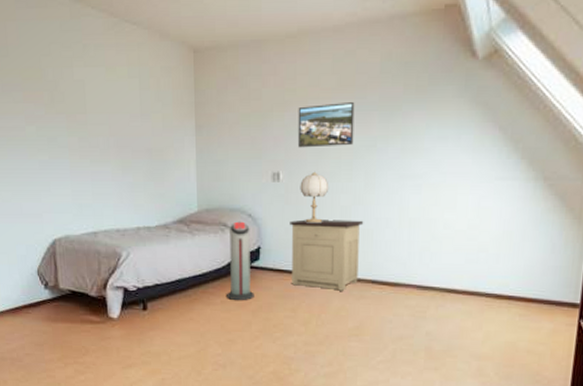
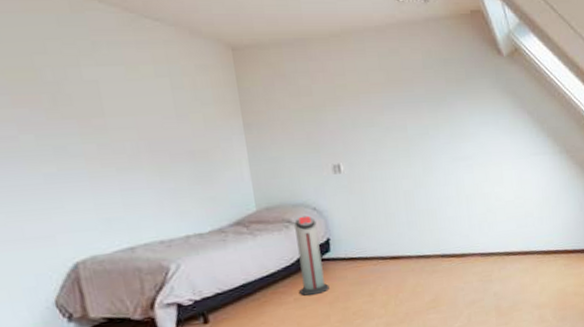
nightstand: present [290,219,364,291] -> none [356,201,429,271]
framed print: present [297,102,355,148] -> none [350,95,408,140]
table lamp: present [300,171,329,224] -> none [362,160,391,210]

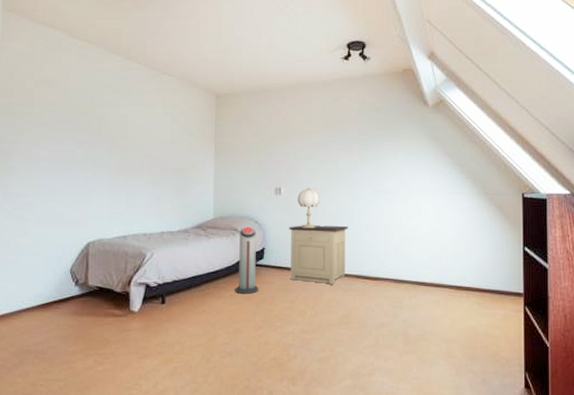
nightstand: none [356,201,429,271] -> present [289,225,349,285]
table lamp: none [362,160,391,210] -> present [297,187,321,229]

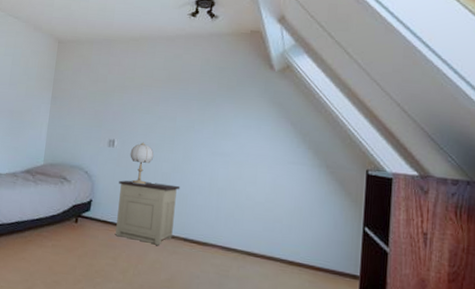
air purifier: present [235,227,259,294] -> none [58,176,85,246]

